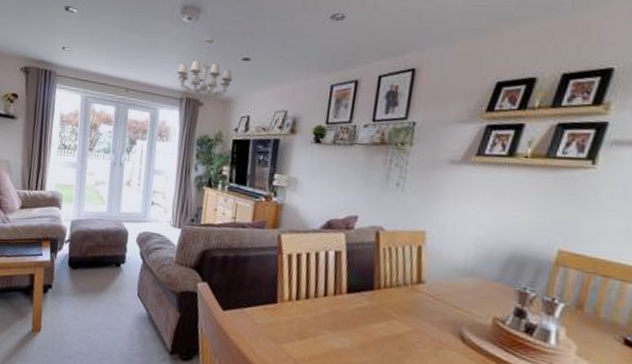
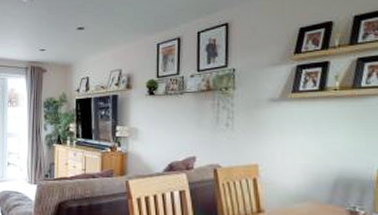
chandelier: present [177,37,233,103] -> none [20,13,71,69]

